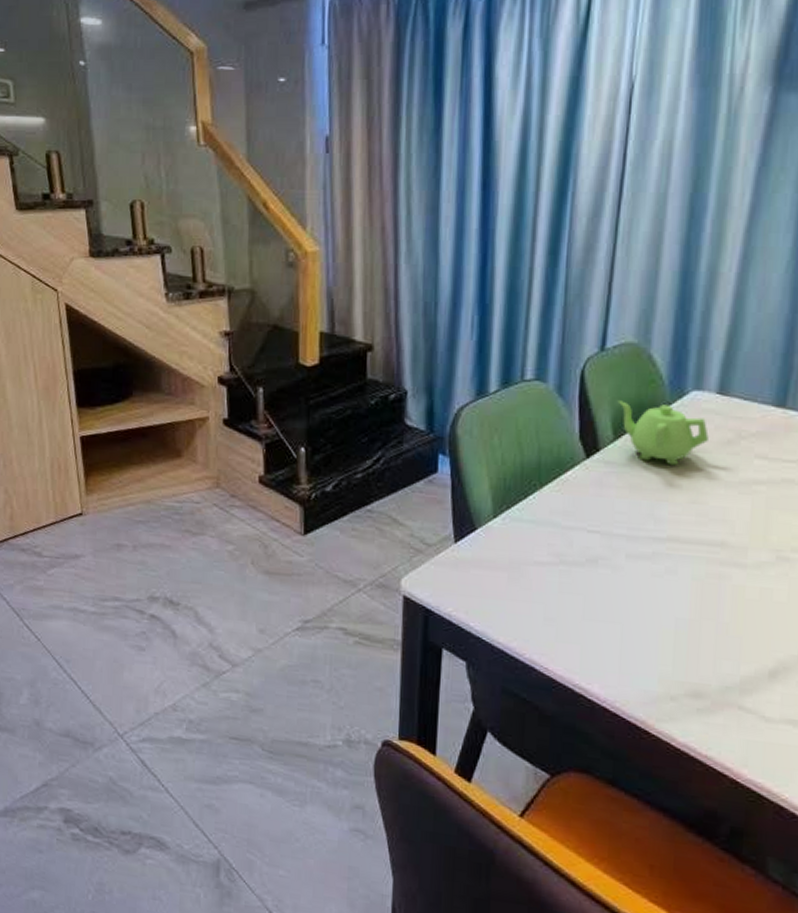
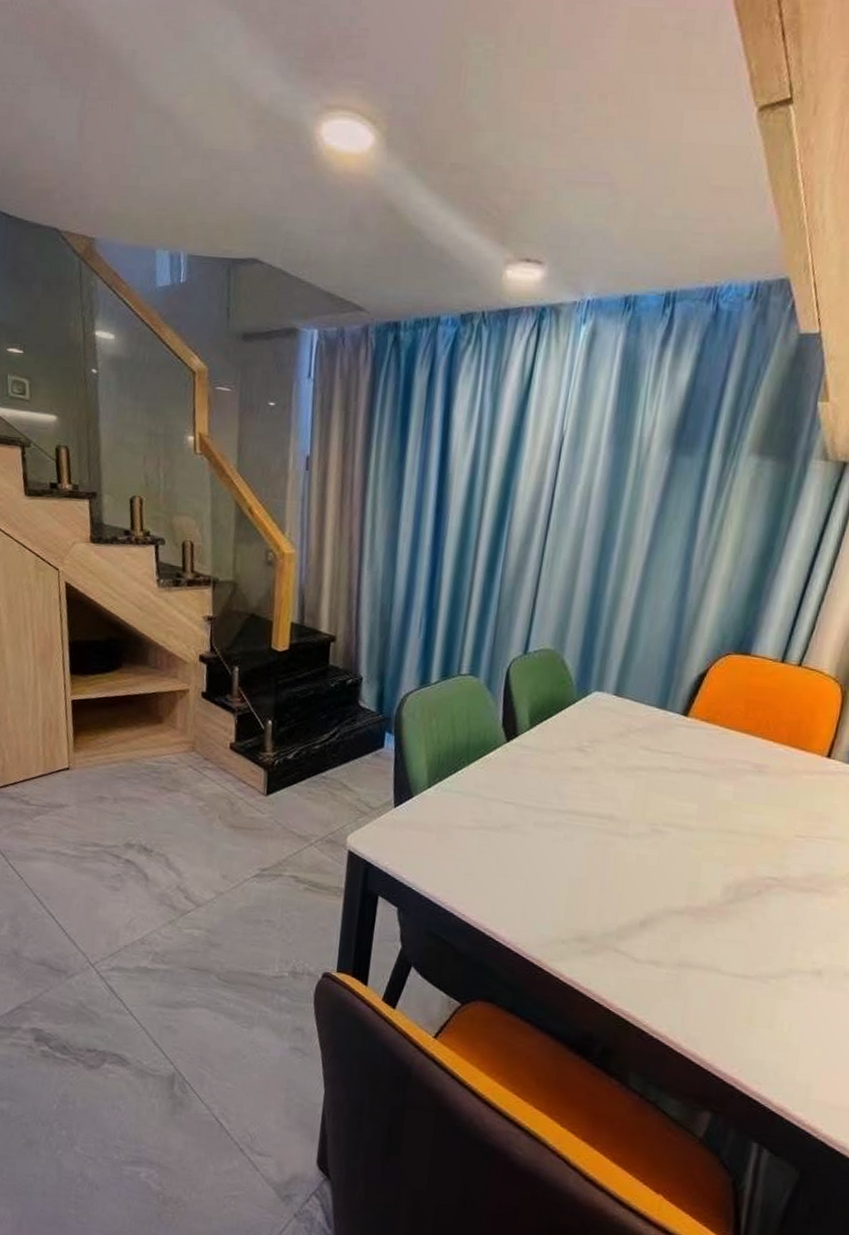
teapot: present [617,400,709,466] -> none [535,696,605,752]

